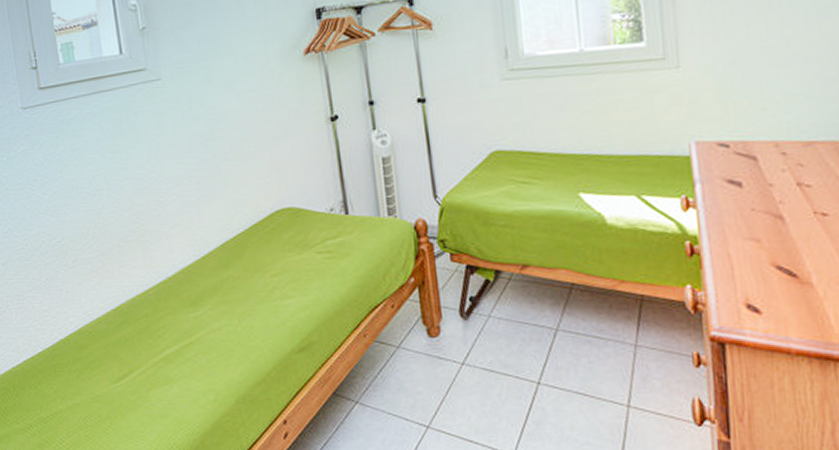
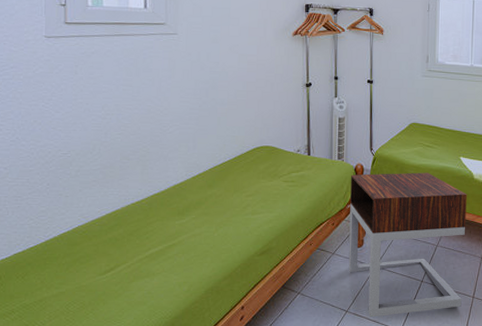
nightstand: none [410,222,610,436] -> present [348,172,467,318]

